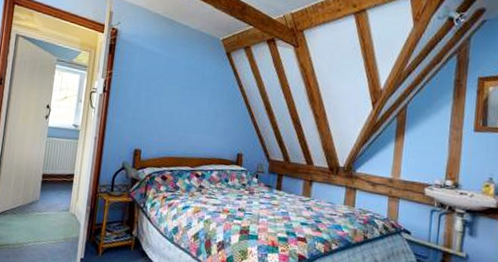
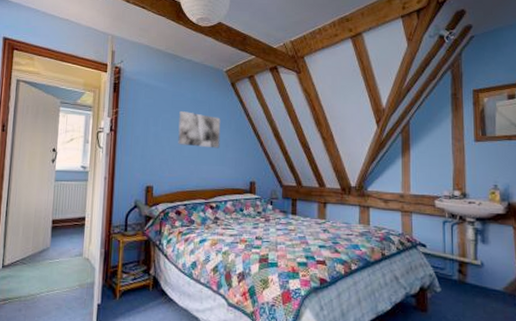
wall art: none [169,76,213,118] -> present [178,110,221,149]

